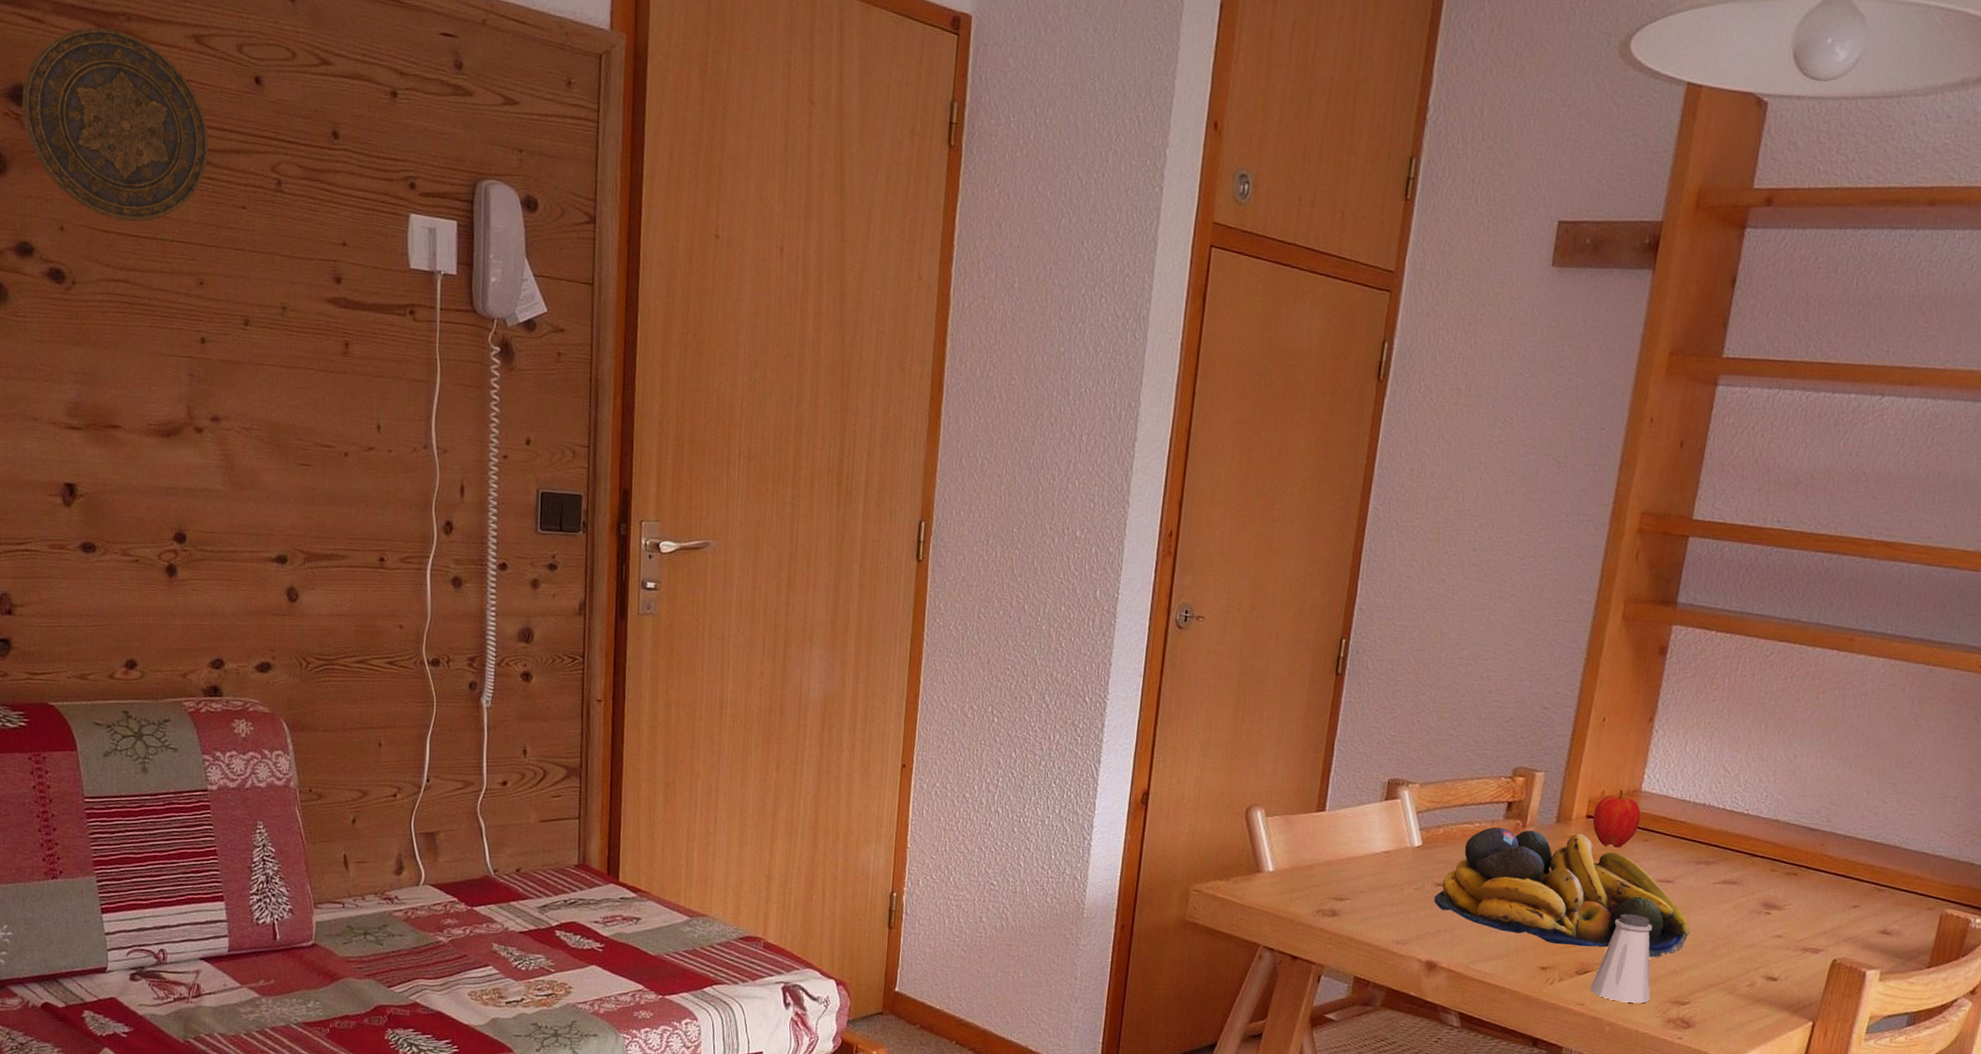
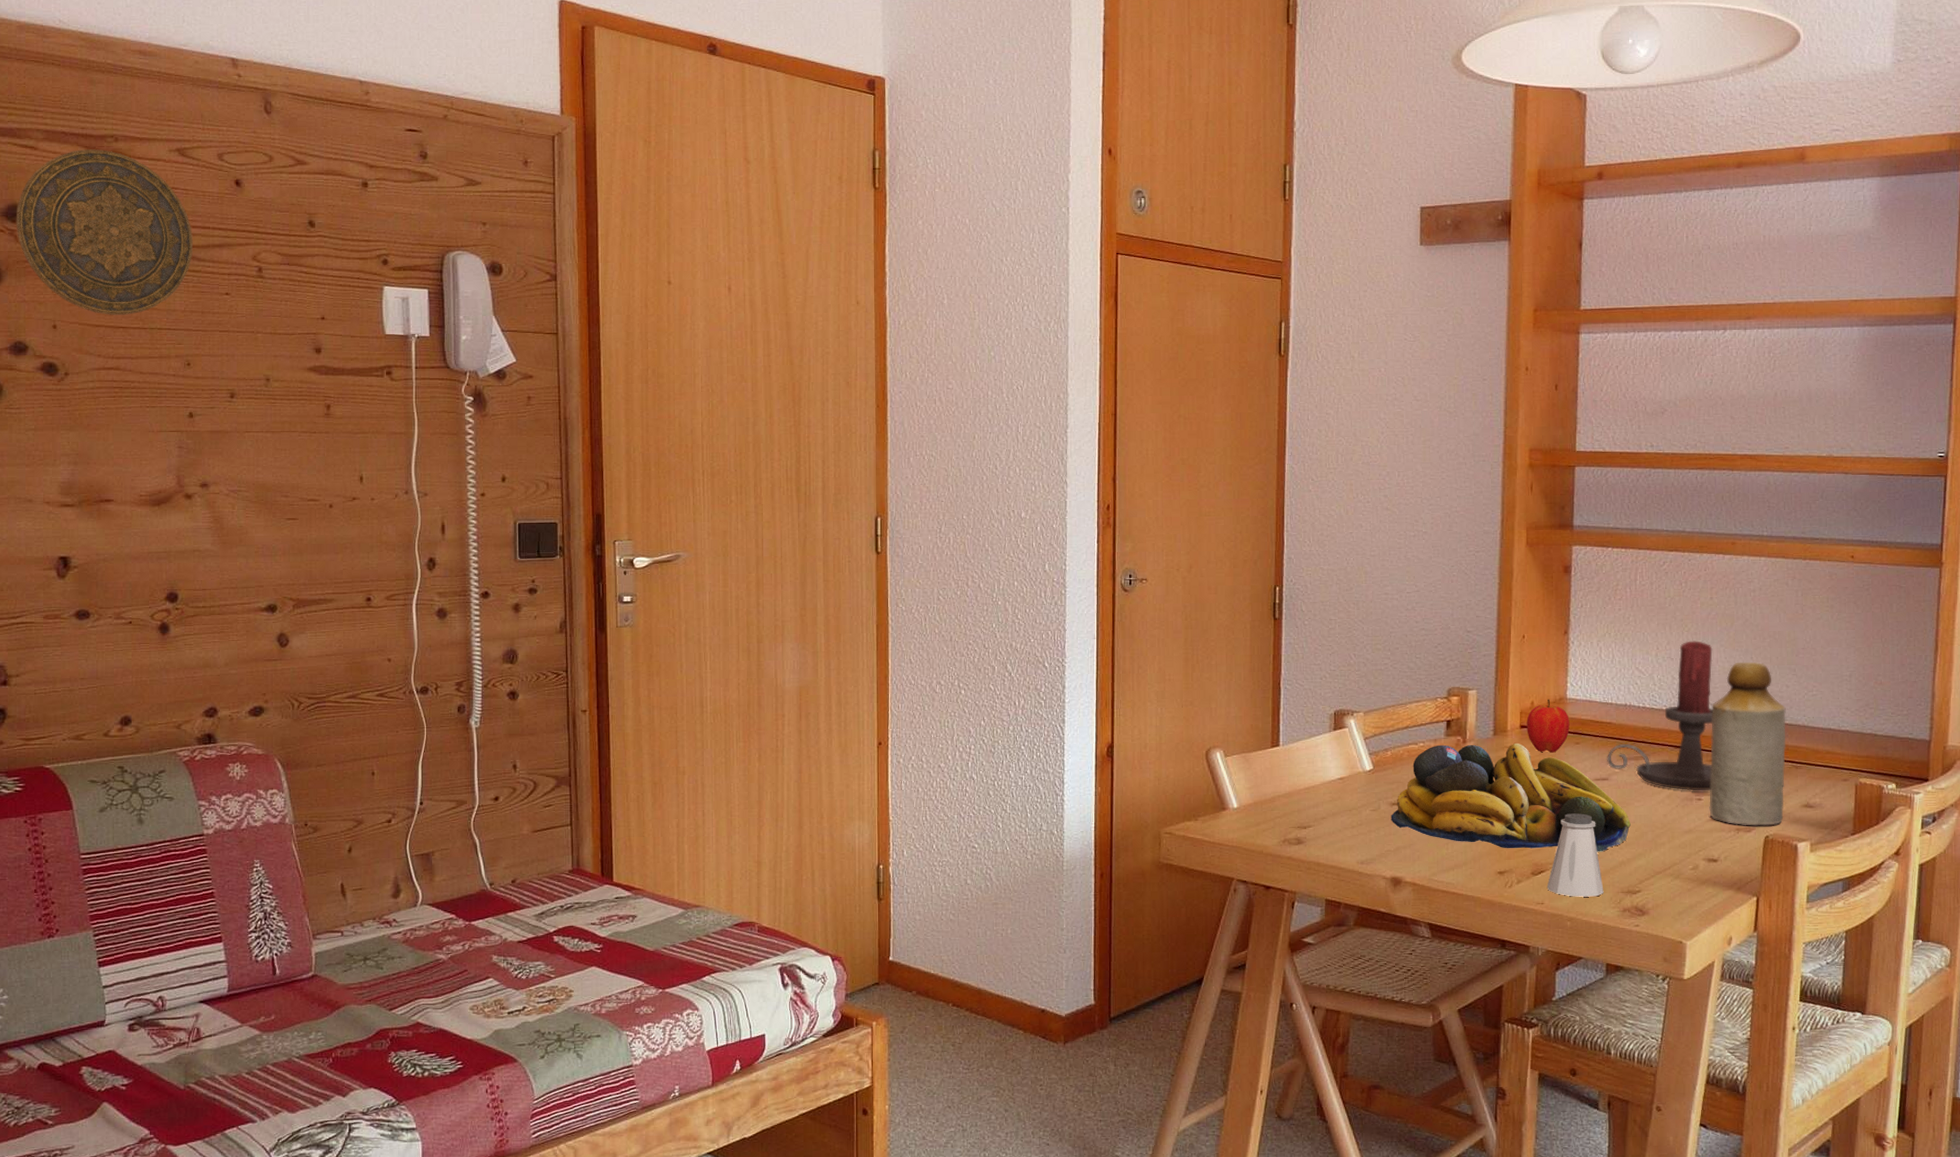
candle holder: none [1674,741,1809,905] -> present [1606,641,1713,791]
bottle: none [1777,770,1879,949] -> present [1709,661,1787,826]

